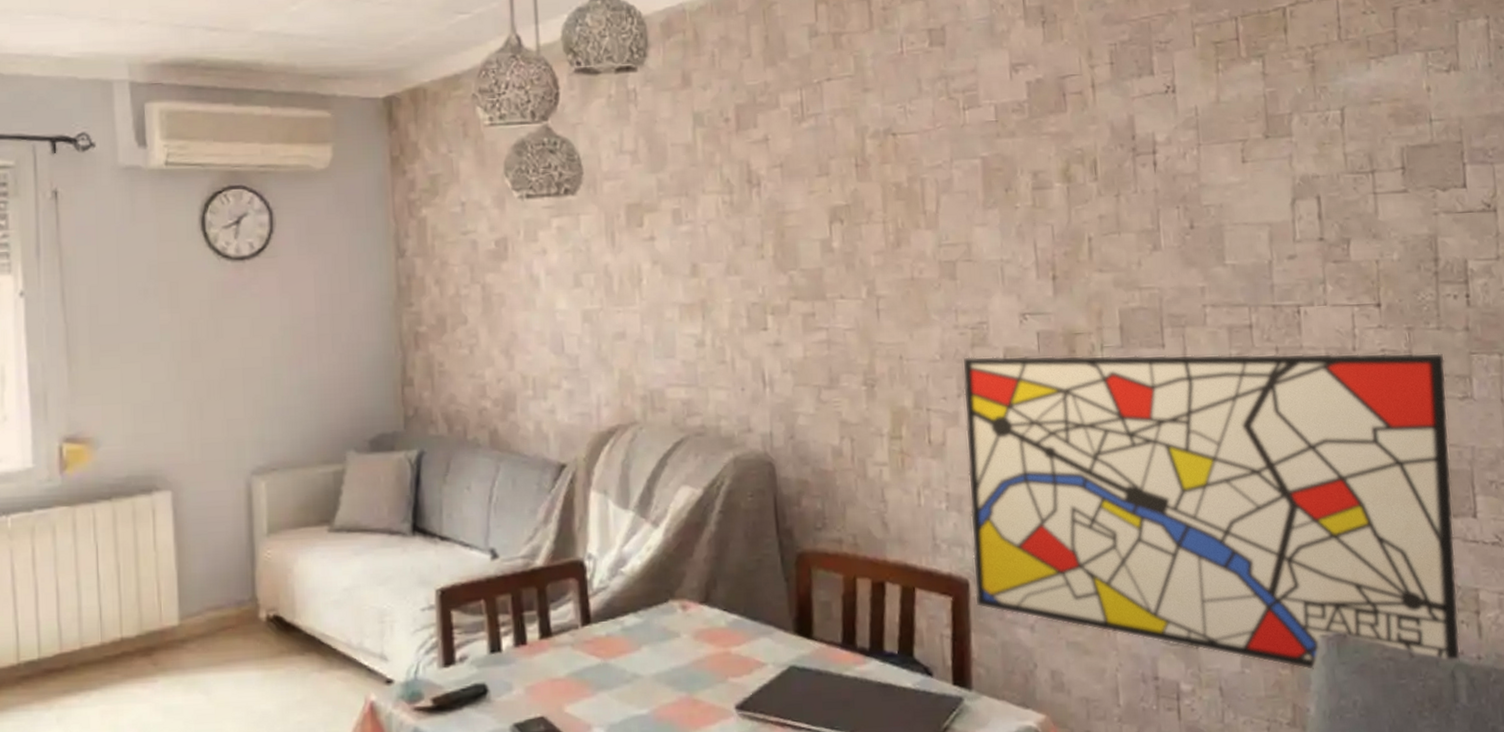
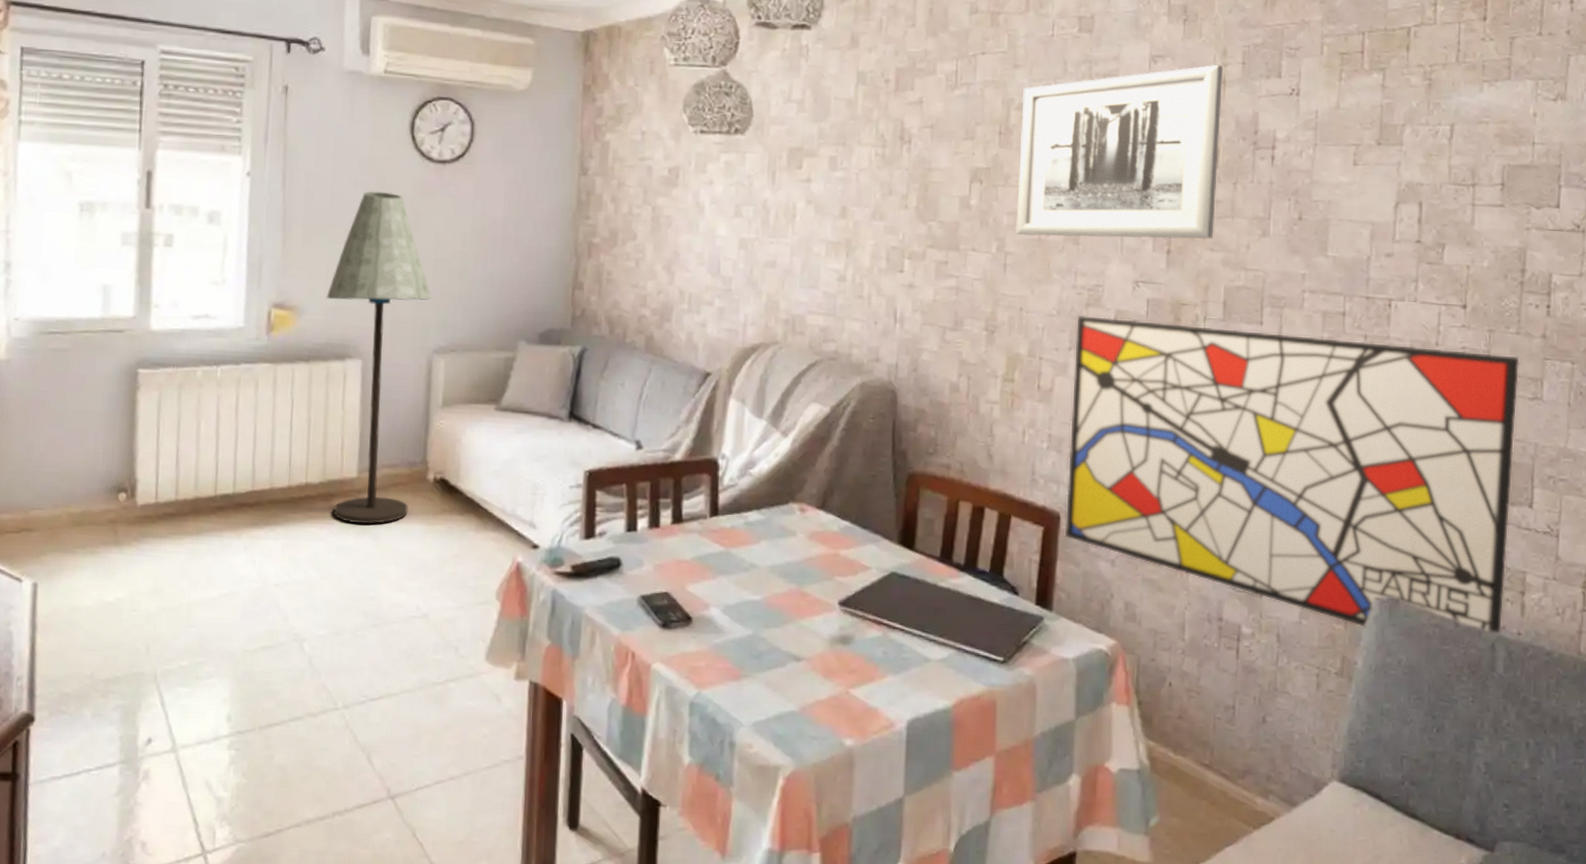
floor lamp: none [123,298,244,678] -> present [326,191,432,524]
wall art: none [876,67,1101,277] -> present [1016,64,1223,239]

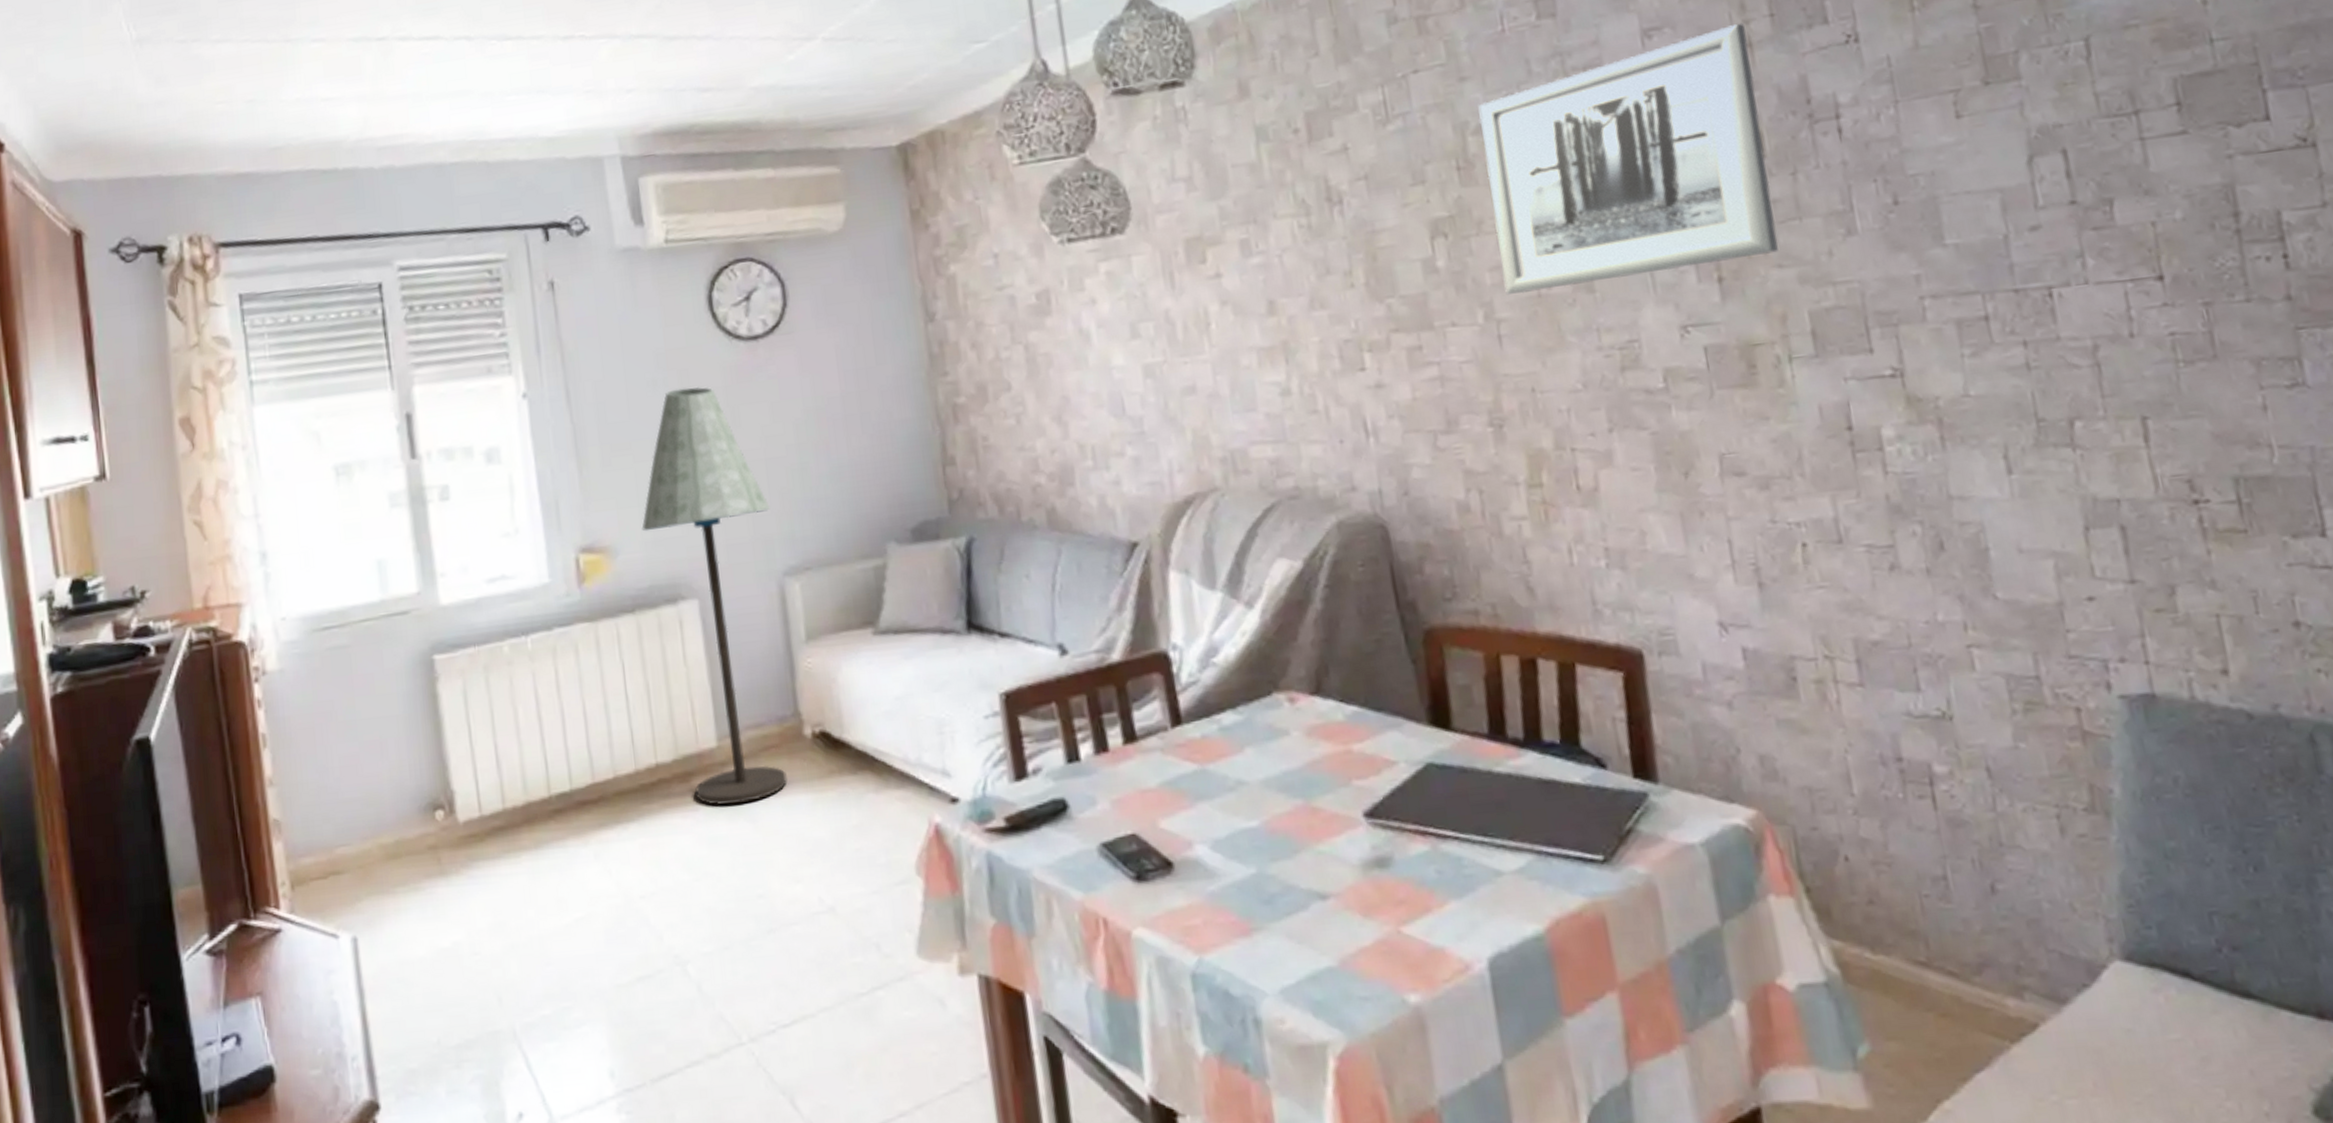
wall art: present [1064,315,1520,636] -> none [1612,331,2321,740]

